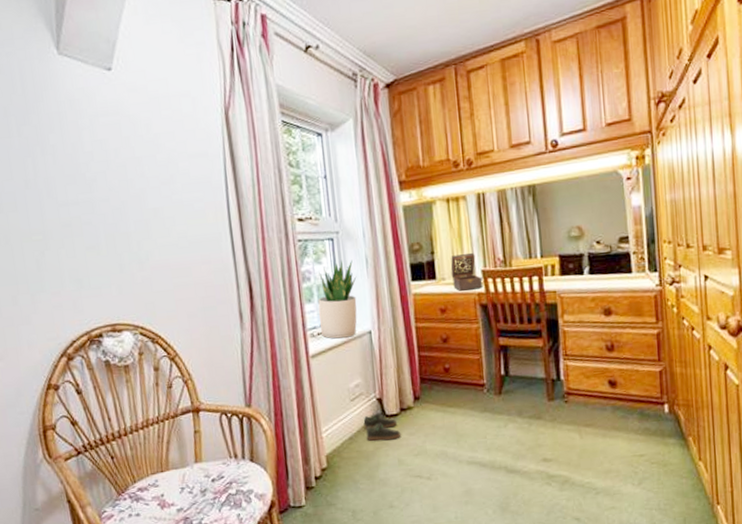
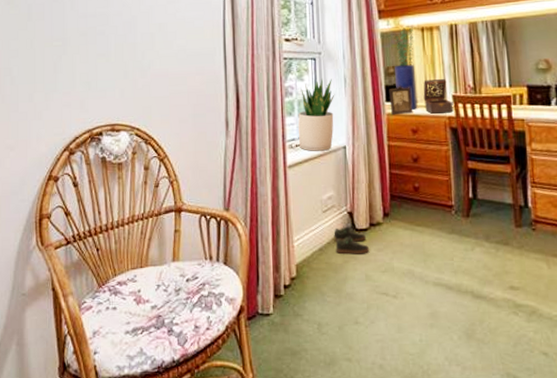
photo frame: none [414,262,441,294] -> present [389,85,413,114]
vase: none [418,198,446,288] -> present [394,27,418,110]

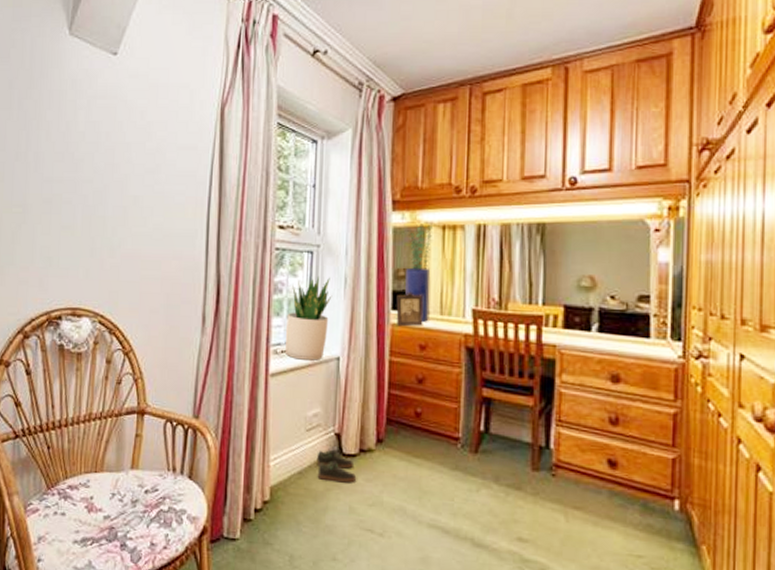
jewelry box: present [423,78,453,114] -> none [437,288,471,330]

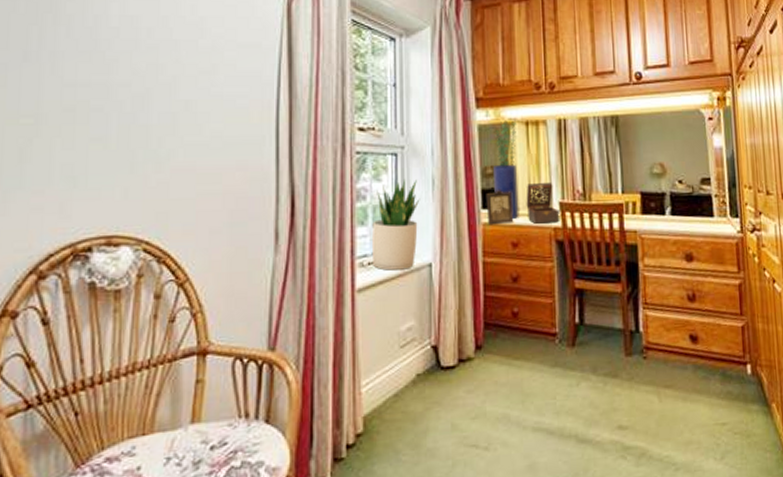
shoe: present [316,449,357,483] -> none [413,363,458,400]
jewelry box: none [437,288,471,330] -> present [526,182,559,224]

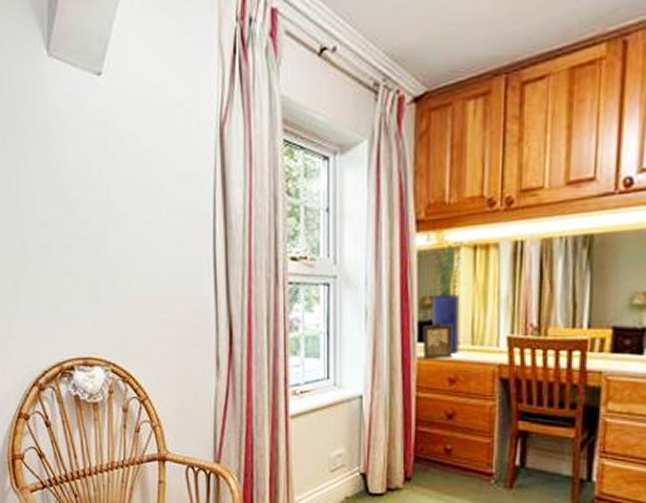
planter: present [371,178,420,271] -> none [303,309,352,400]
jewelry box: present [526,182,559,224] -> none [467,314,505,360]

